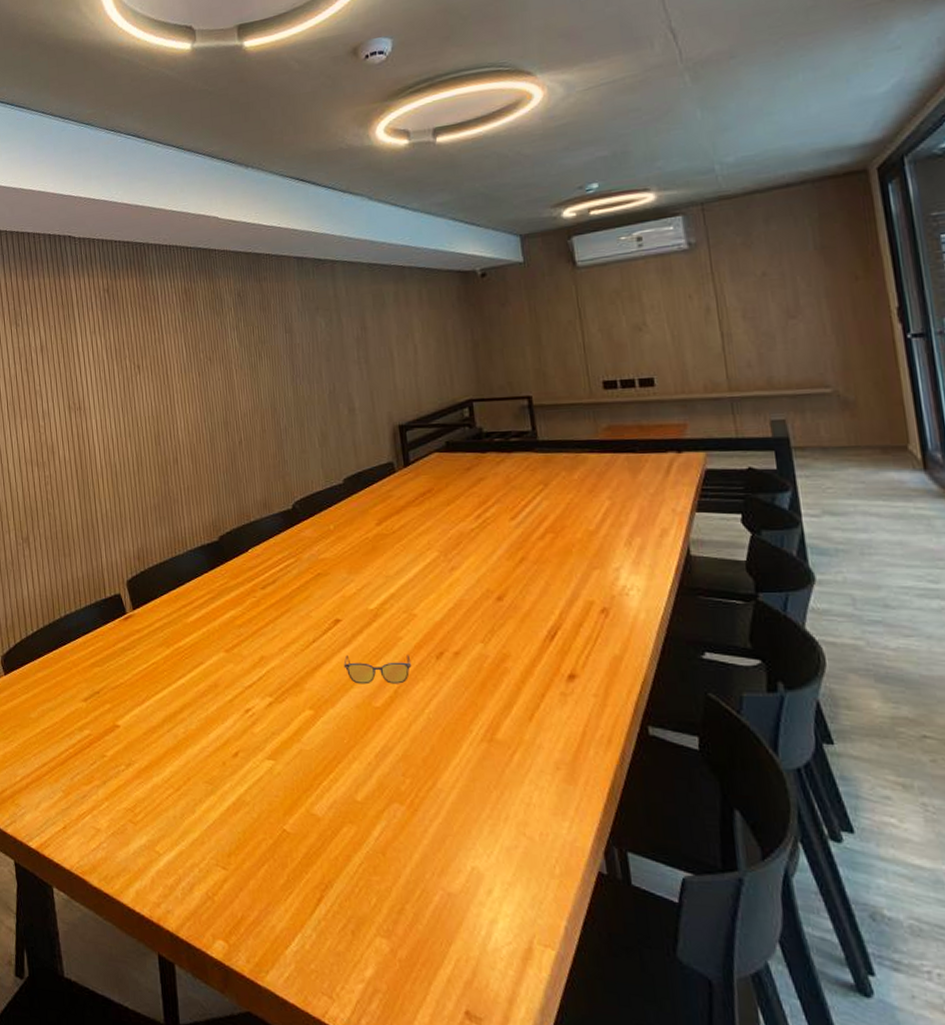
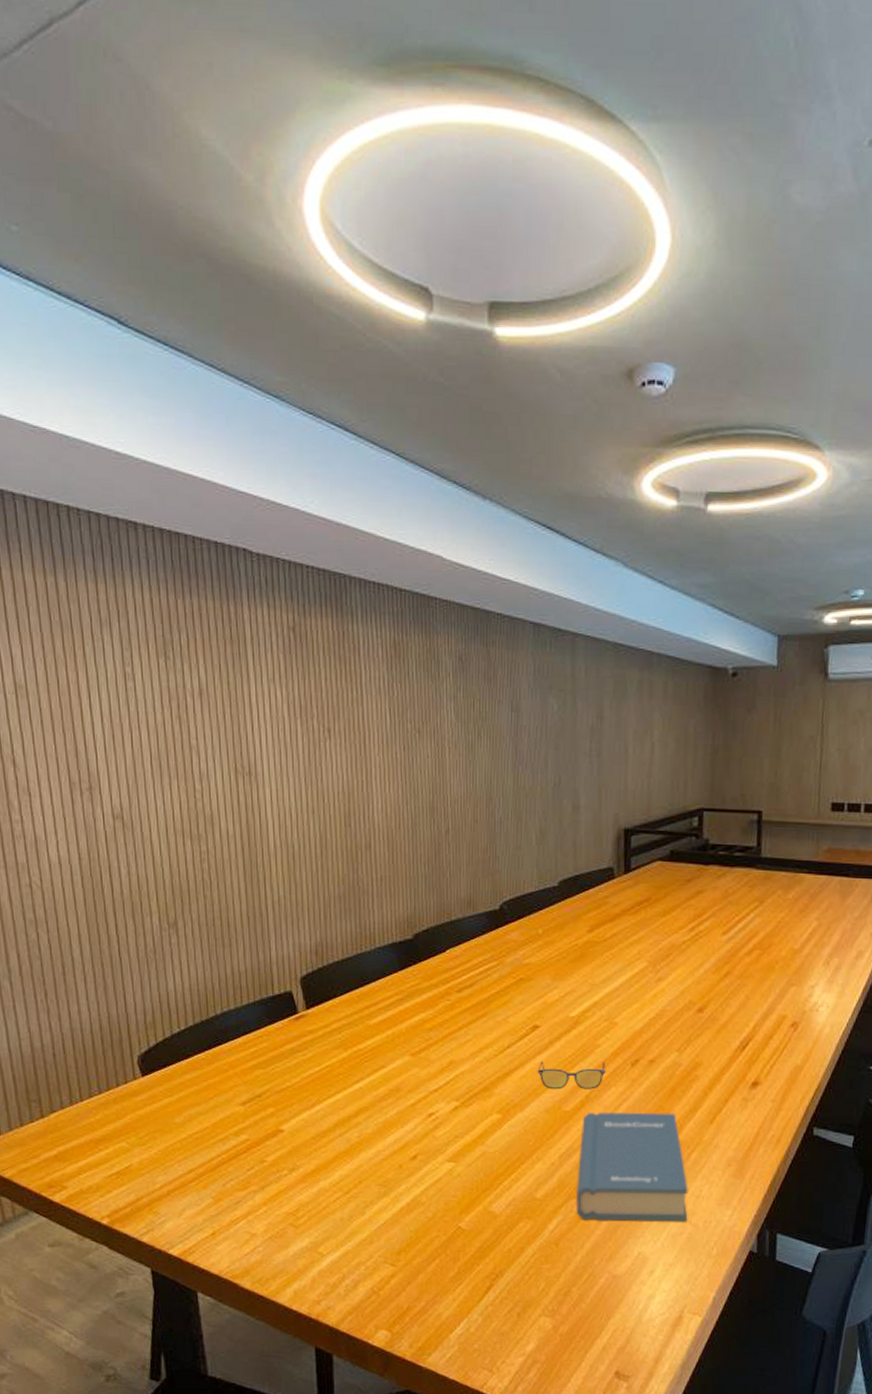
hardback book: none [393,708,521,833] -> present [576,1112,688,1221]

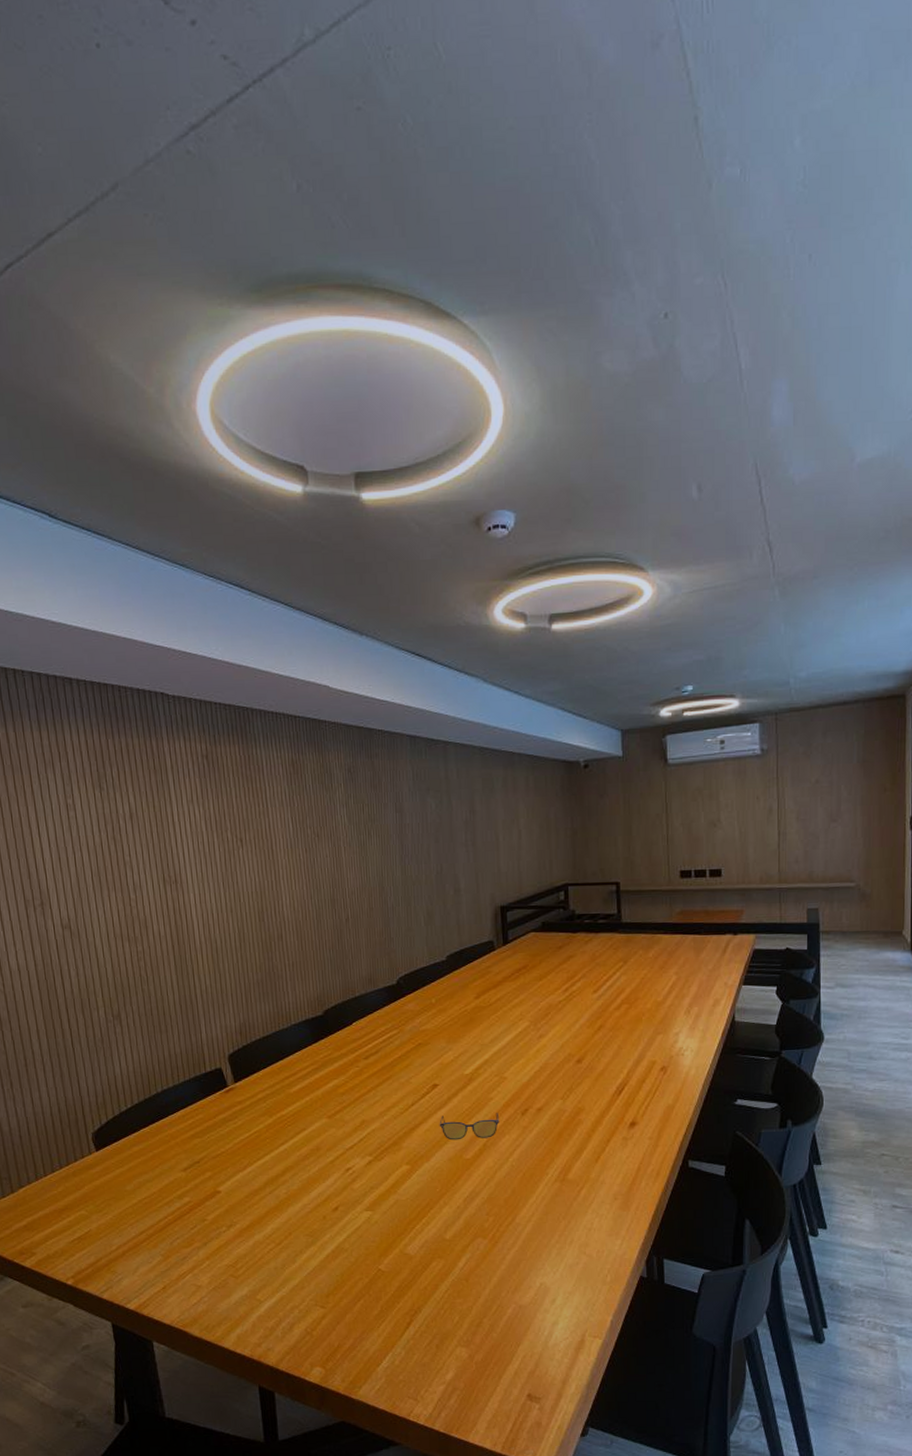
hardback book: present [576,1112,688,1221] -> none [481,1155,582,1256]

